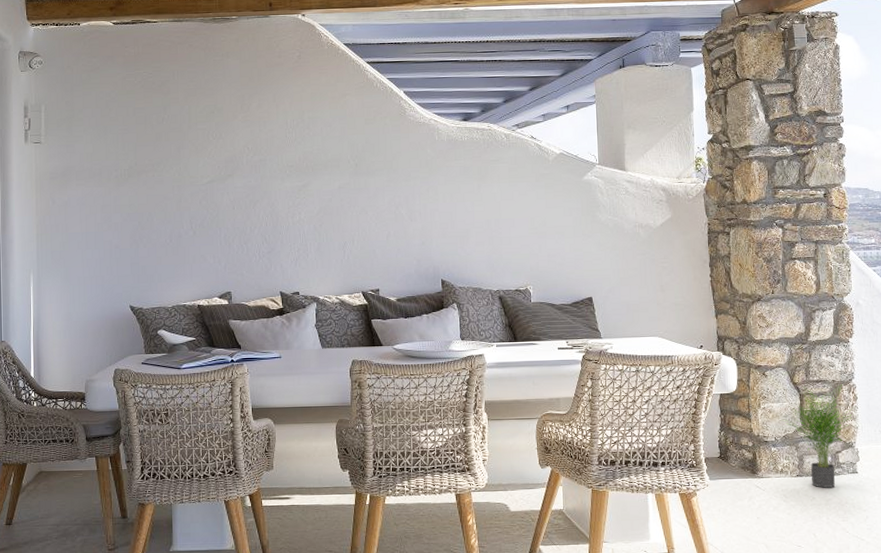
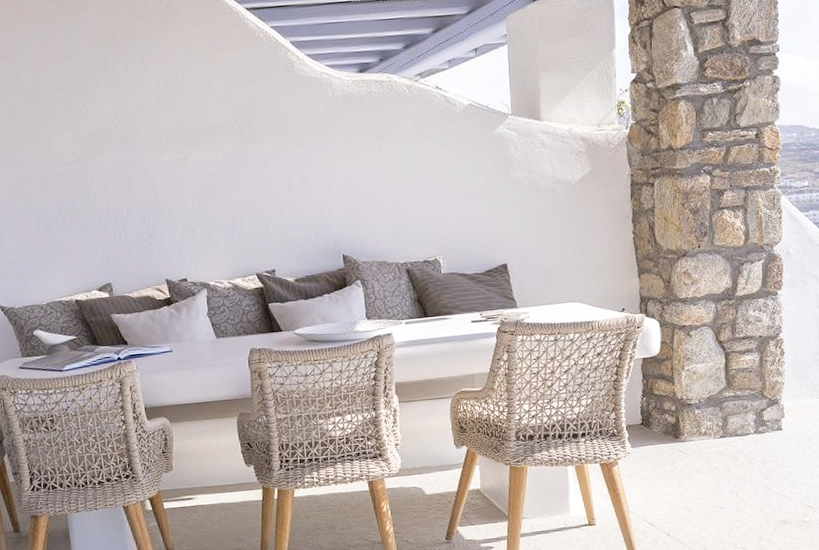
potted plant: present [782,384,854,488] -> none [706,339,780,448]

